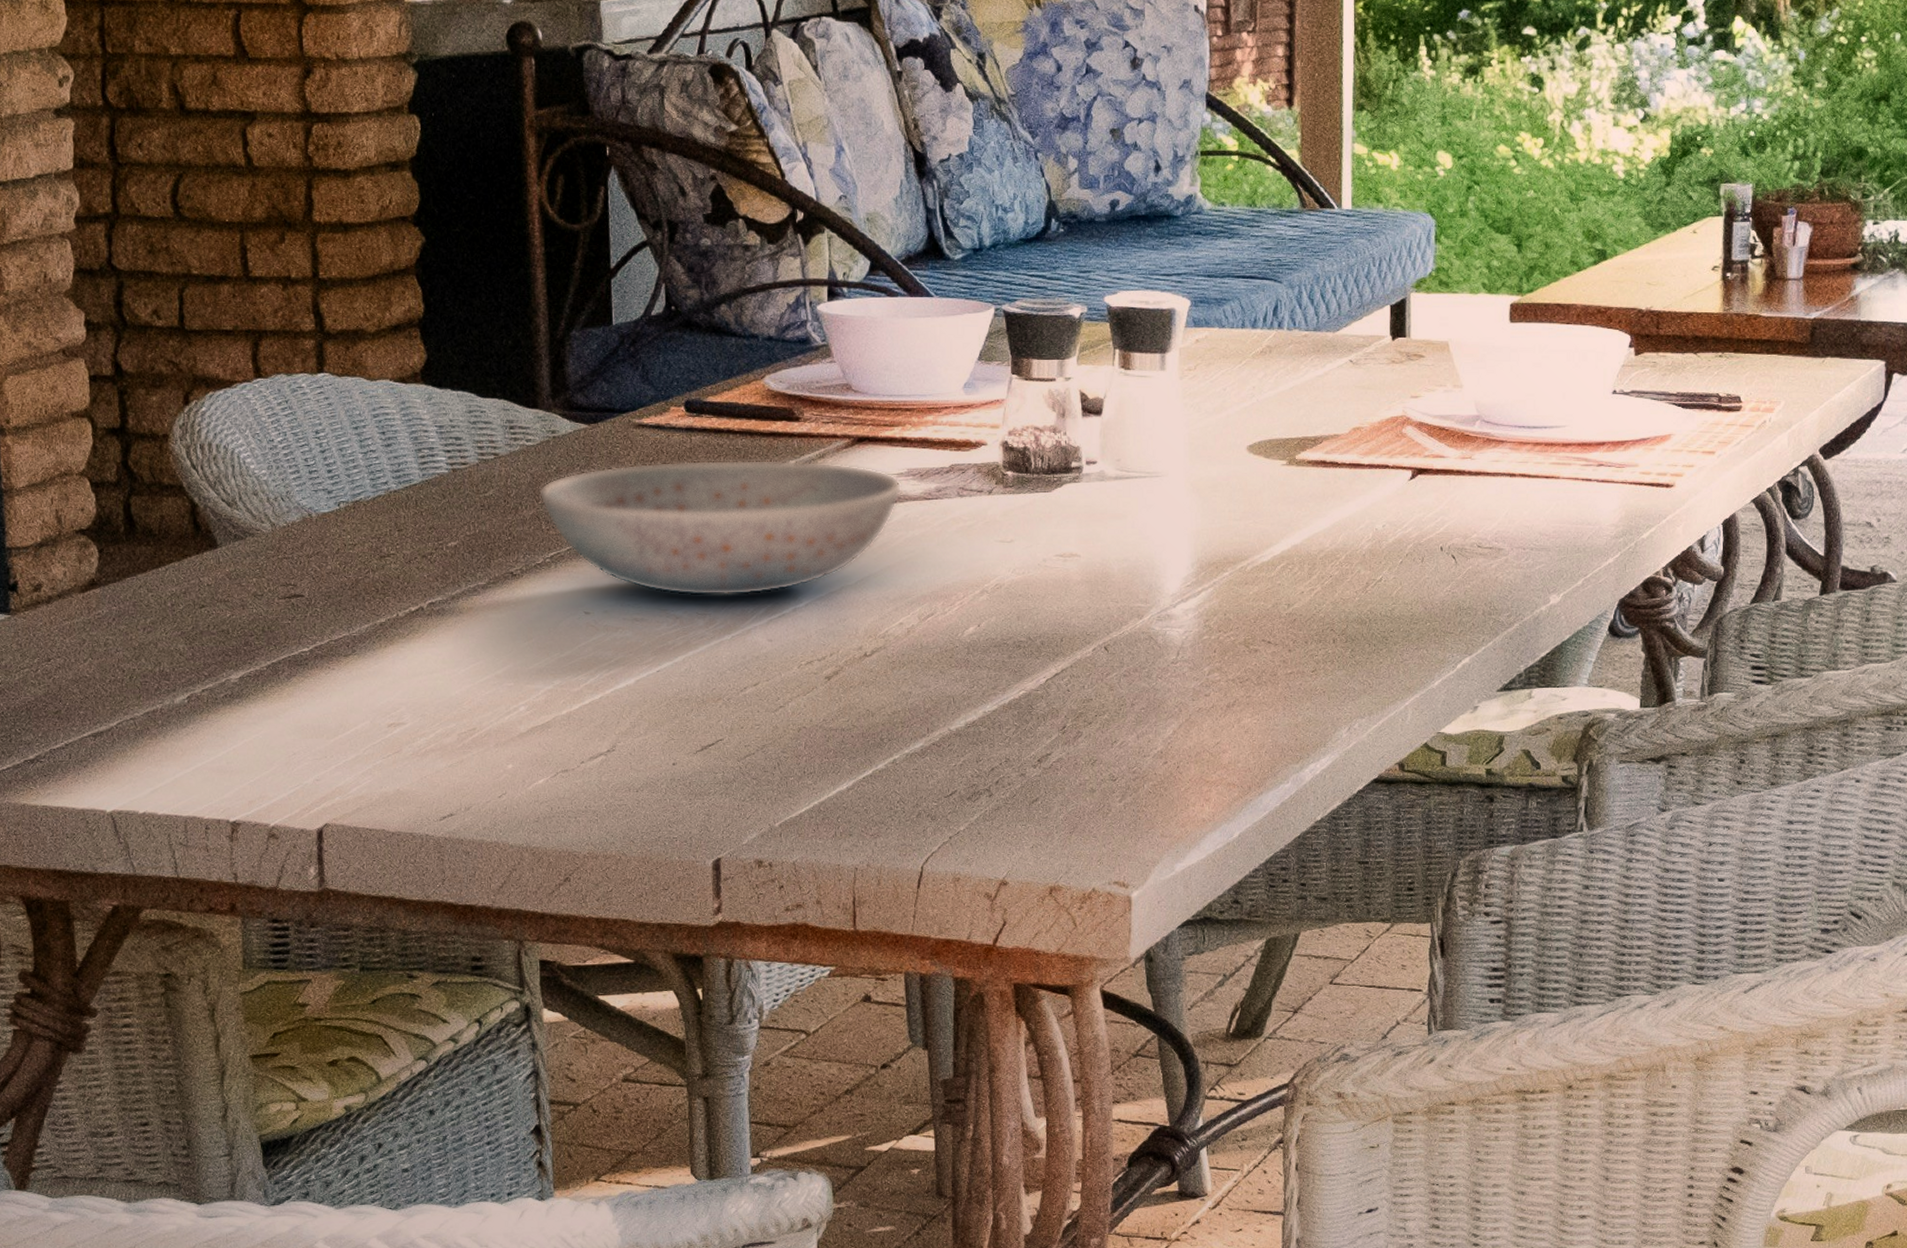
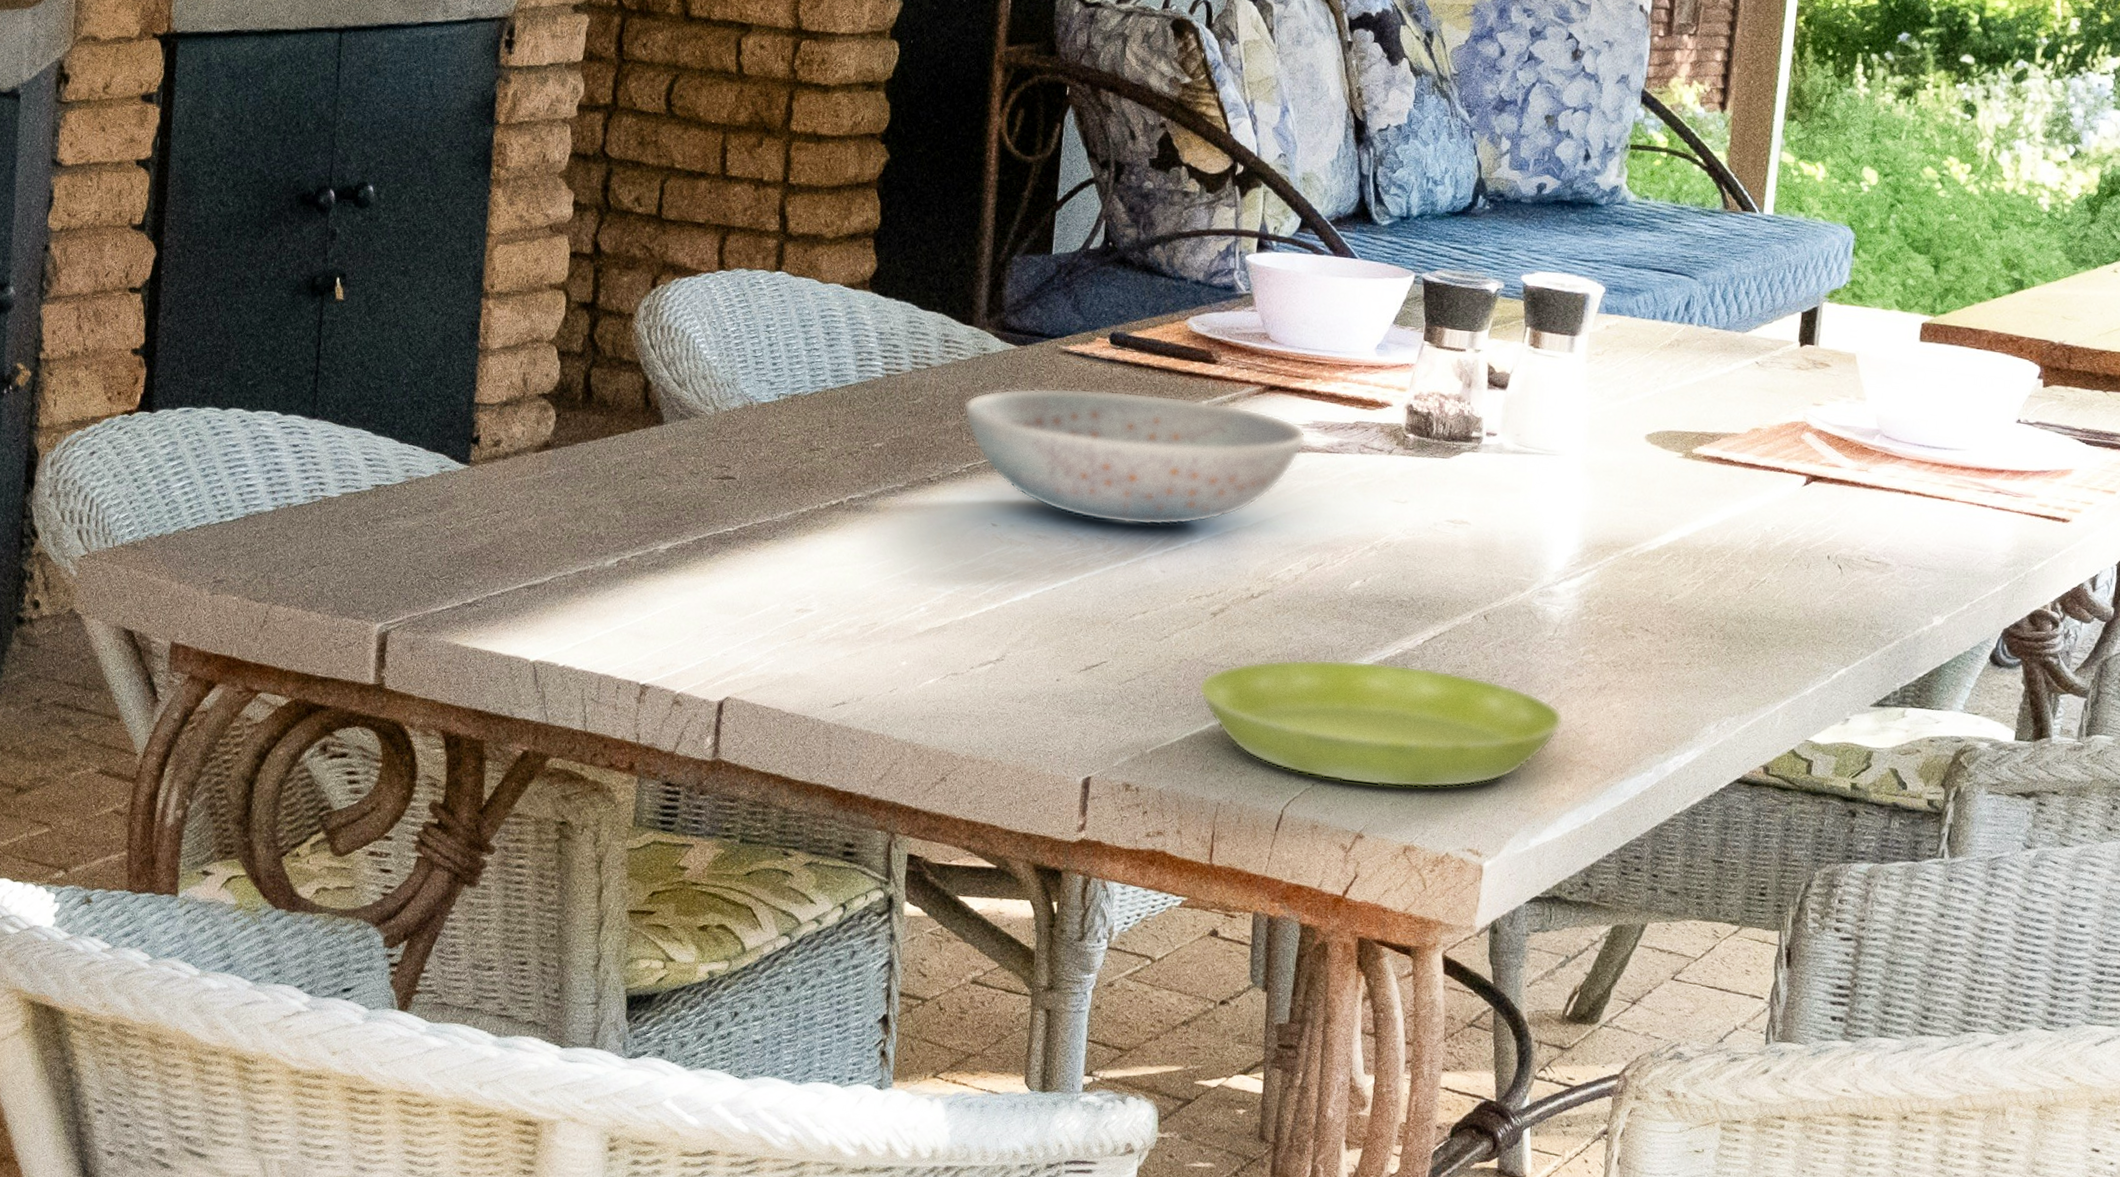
saucer: none [821,706,1196,831] -> present [1198,659,1564,788]

